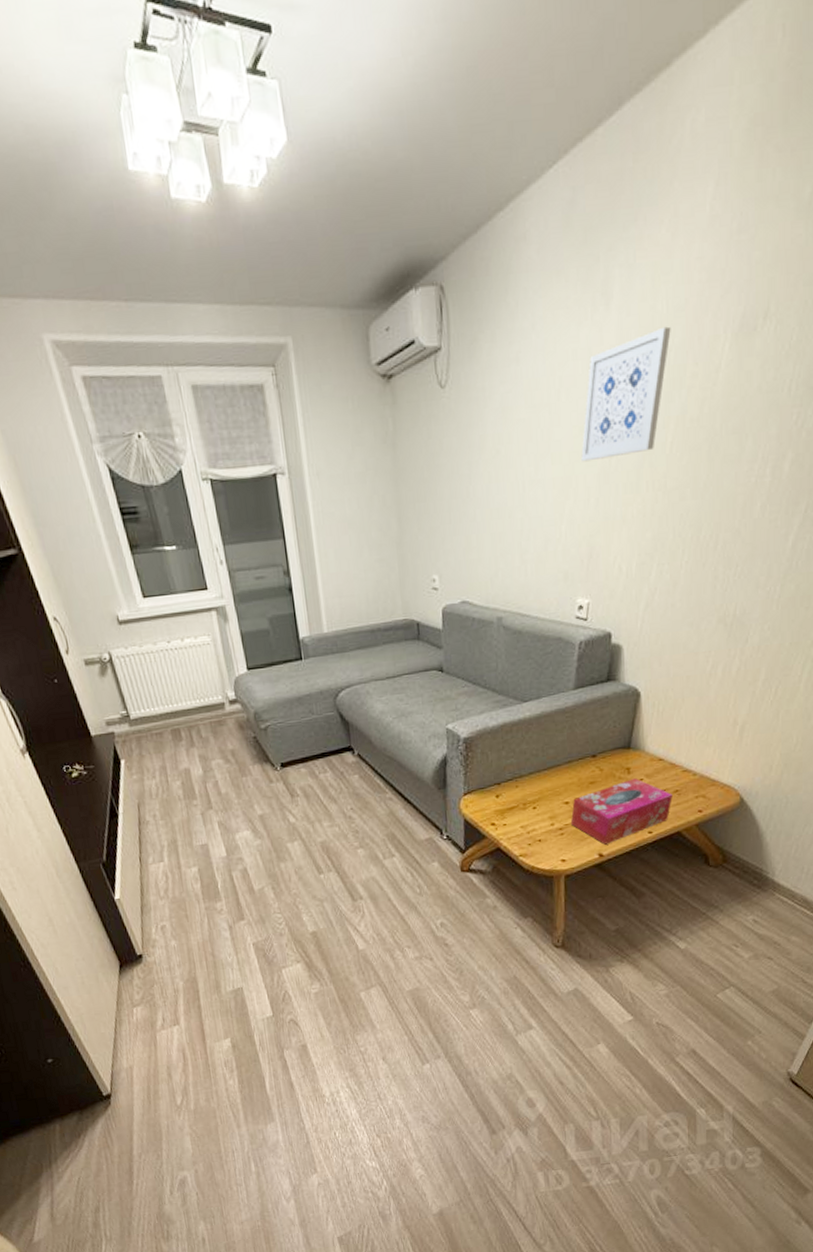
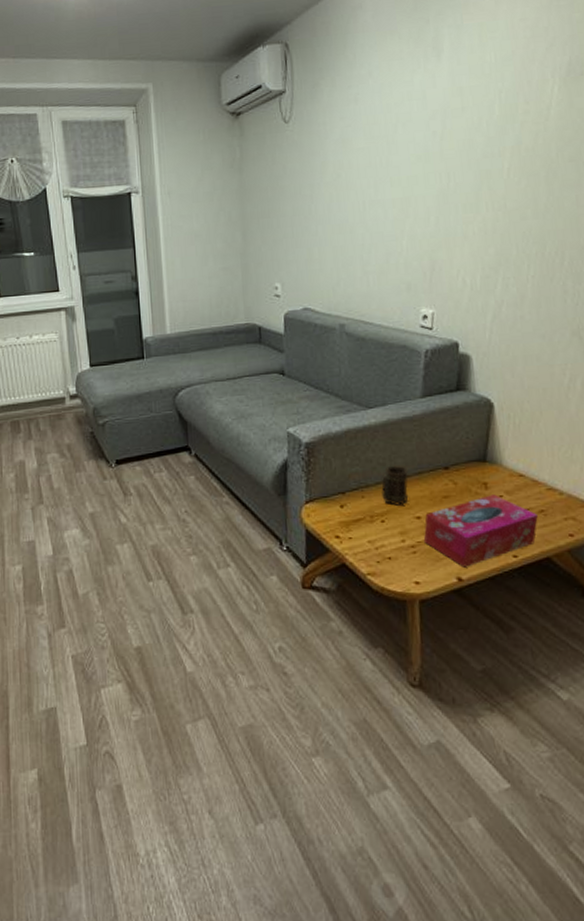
mug: none [534,755,559,793] -> present [382,464,409,506]
wall art: present [581,326,671,462] -> none [419,72,501,185]

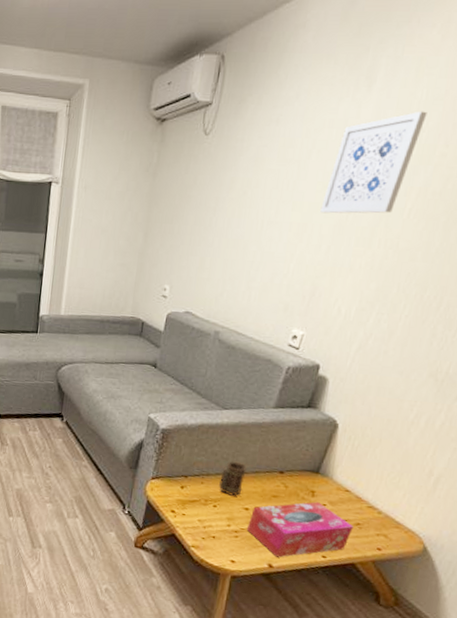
wall art: none [419,72,501,185] -> present [320,111,427,214]

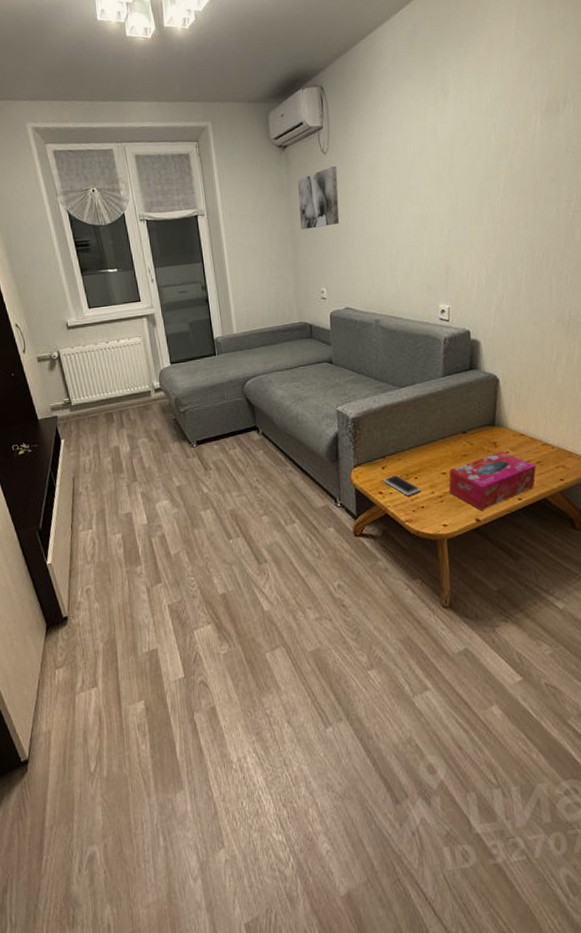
wall art: none [158,150,216,218] -> present [297,165,340,230]
smartphone: none [179,496,216,522] -> present [384,474,420,496]
mug: present [219,461,247,496] -> none [414,432,436,465]
wall art: present [320,111,427,214] -> none [434,110,495,204]

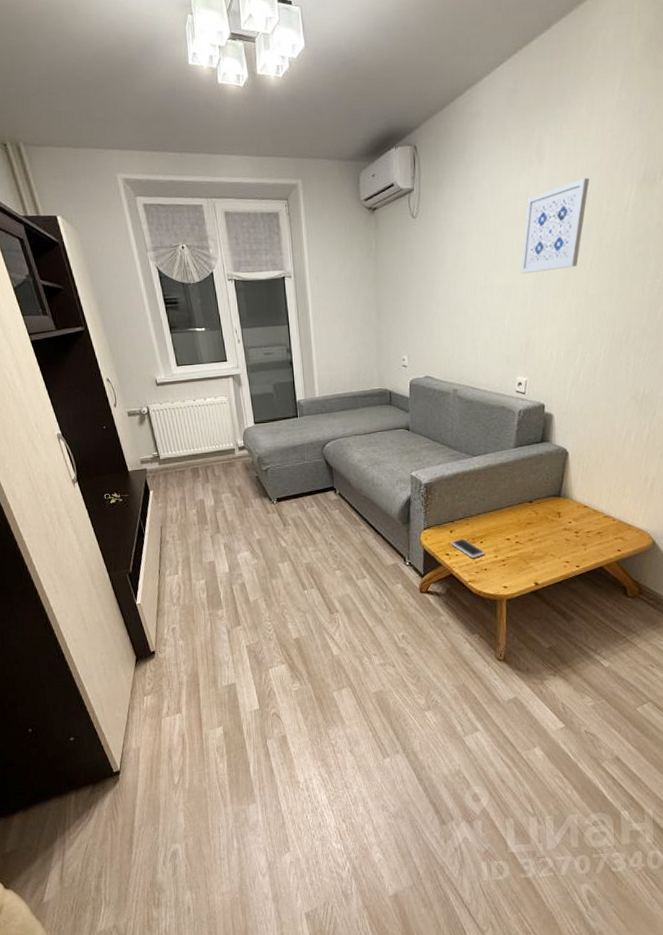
wall art: present [297,165,340,230] -> none [385,231,426,296]
wall art: none [434,110,495,204] -> present [520,177,590,274]
tissue box: present [448,451,536,511] -> none [511,521,596,575]

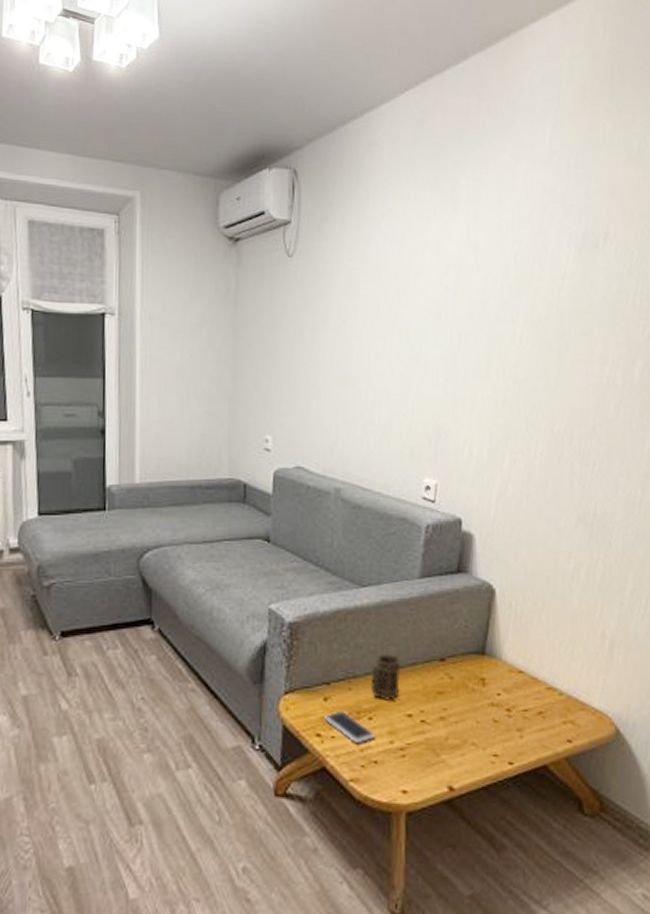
mug: none [481,499,502,530] -> present [371,653,401,701]
wall art: present [520,177,590,274] -> none [429,233,517,343]

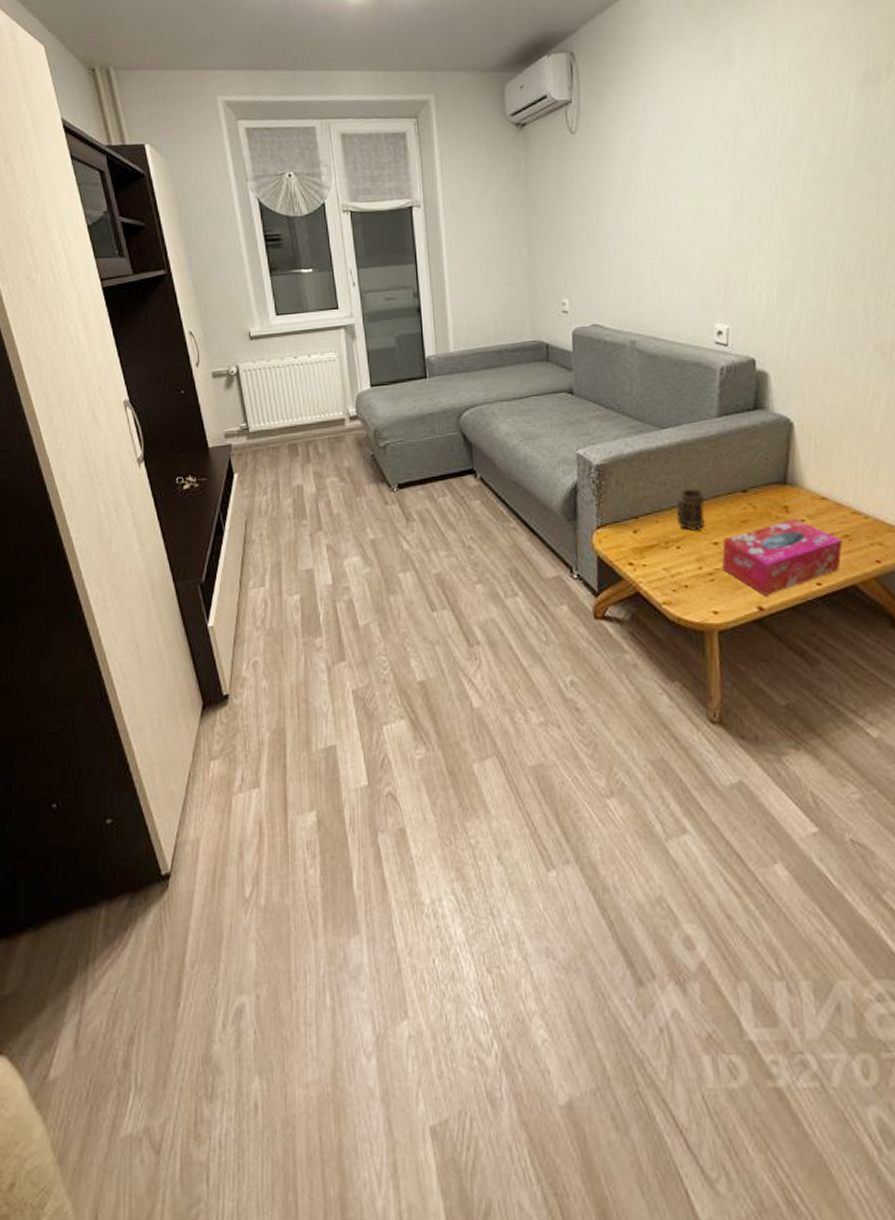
smartphone: present [325,710,375,743] -> none [635,541,684,570]
tissue box: none [414,692,536,775] -> present [721,518,843,596]

